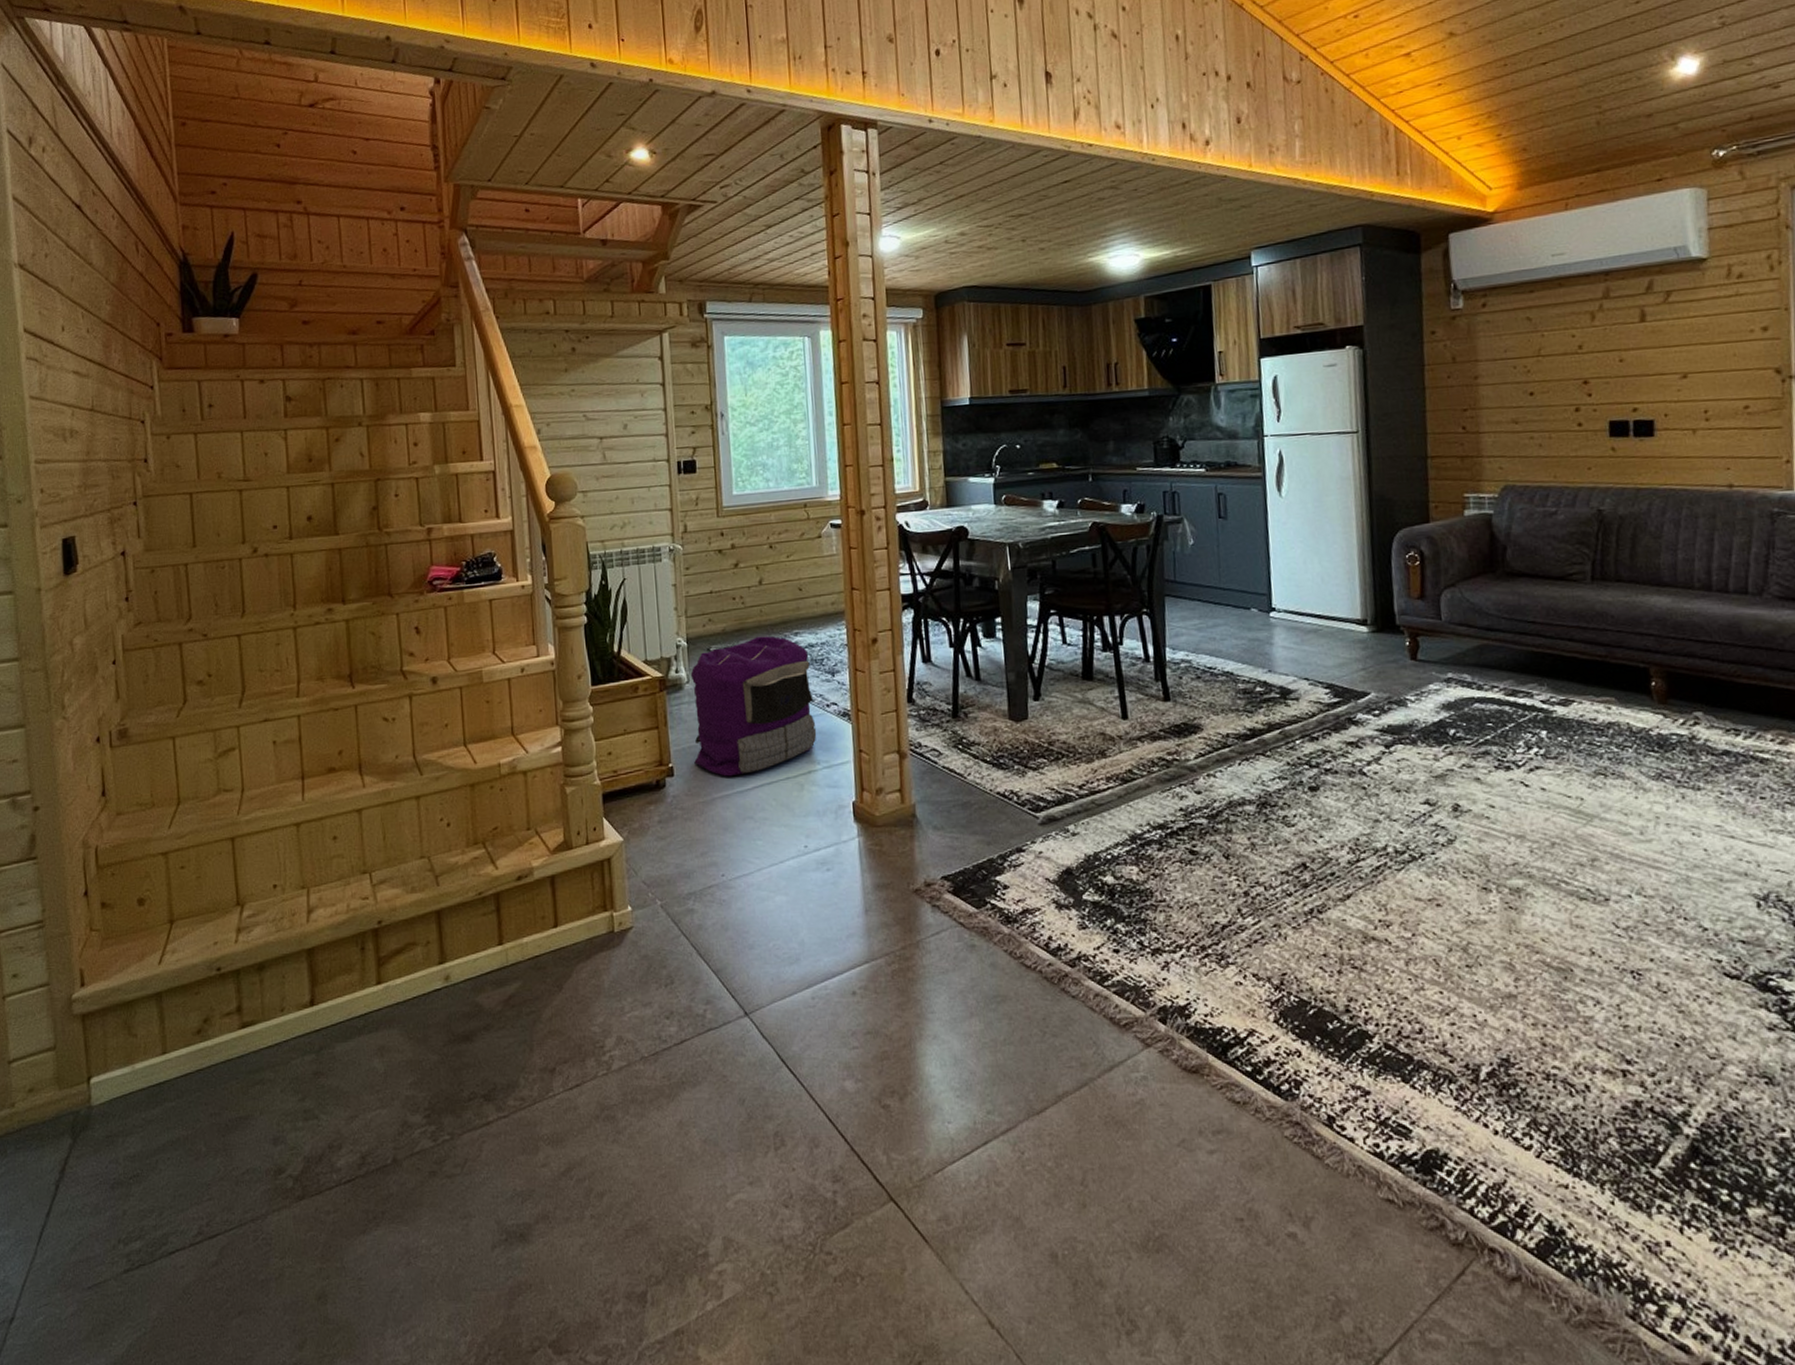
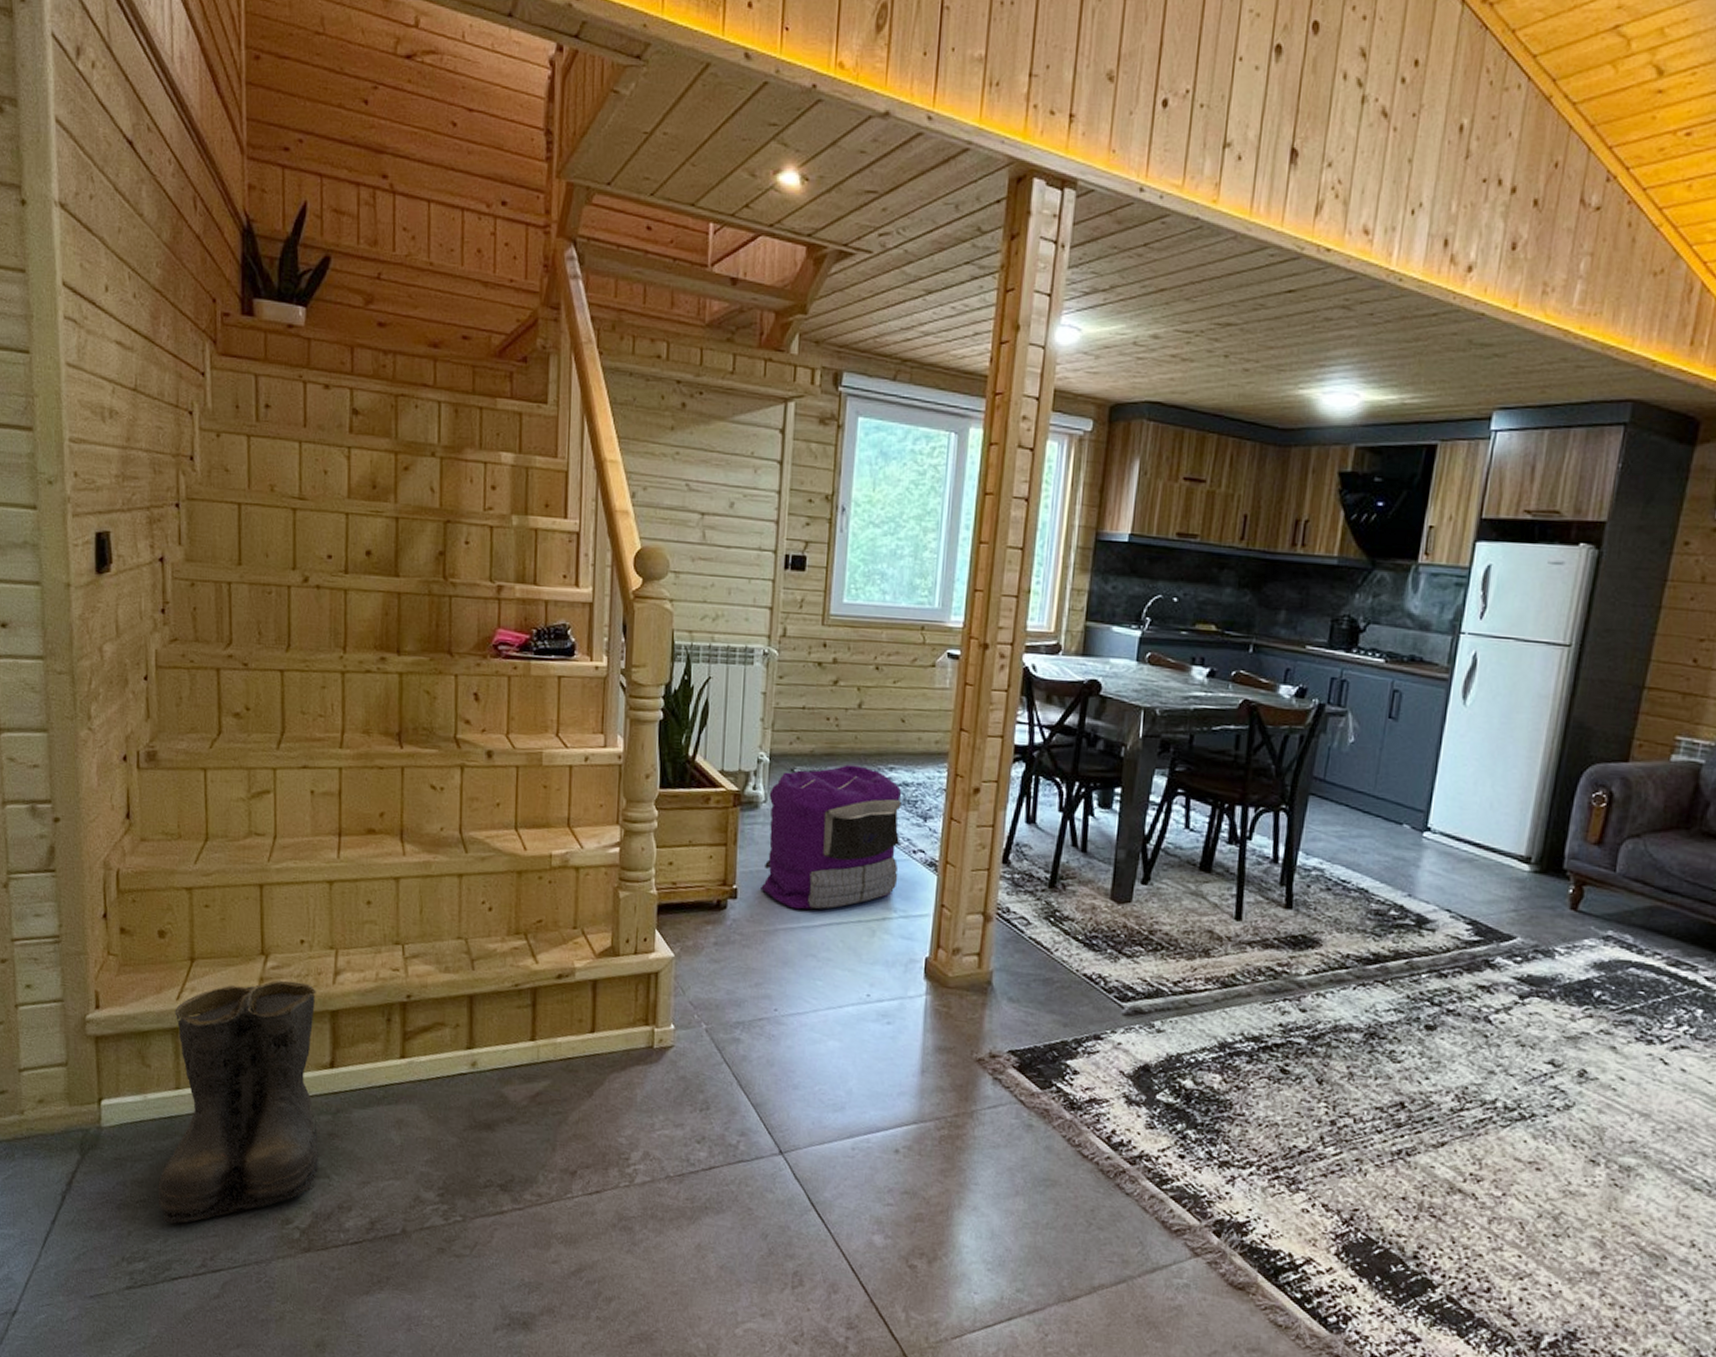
boots: none [150,926,306,1195] -> present [158,980,318,1224]

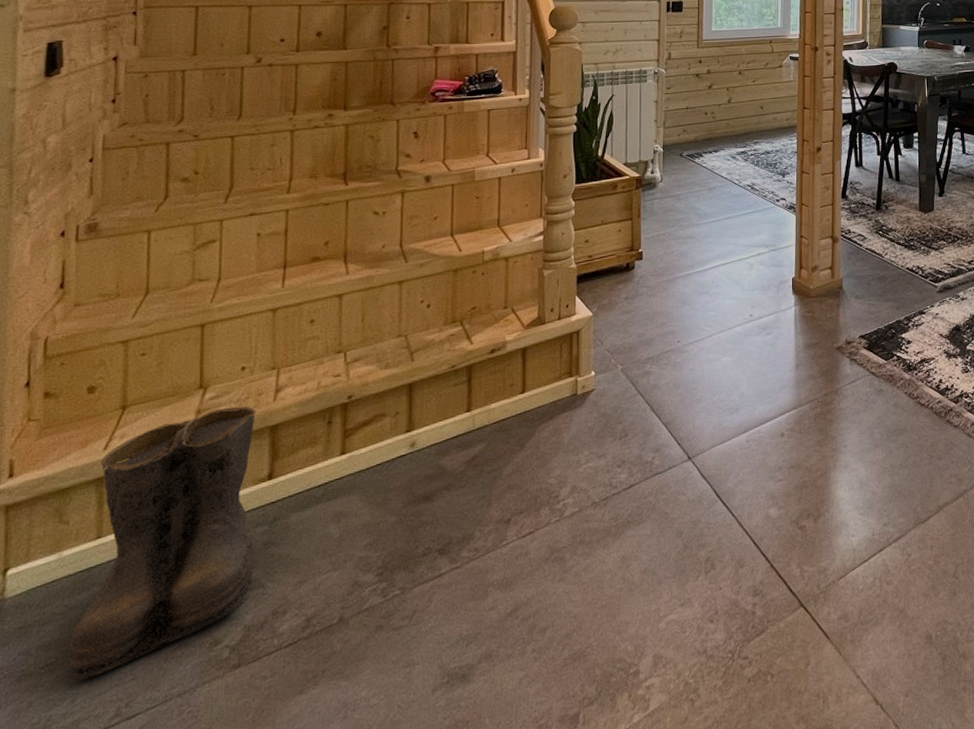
backpack: present [761,764,902,910] -> none [661,144,767,260]

